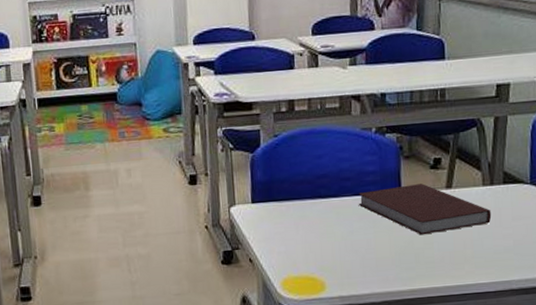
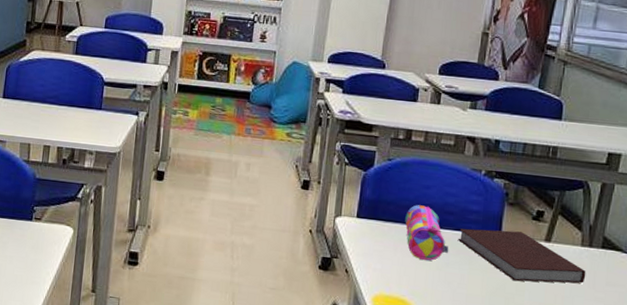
pencil case: none [301,176,352,233] -> present [405,205,449,261]

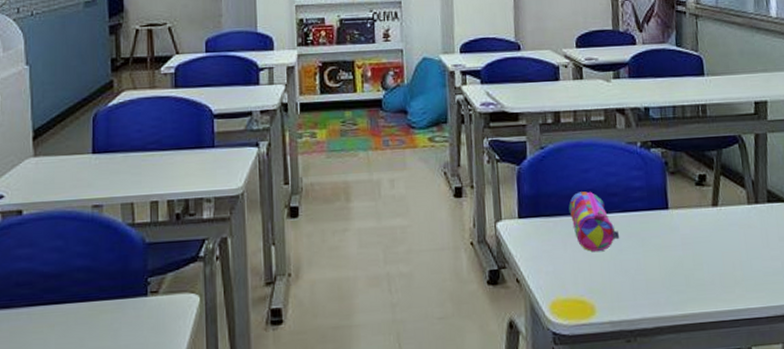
notebook: present [457,228,586,284] -> none [626,201,759,256]

